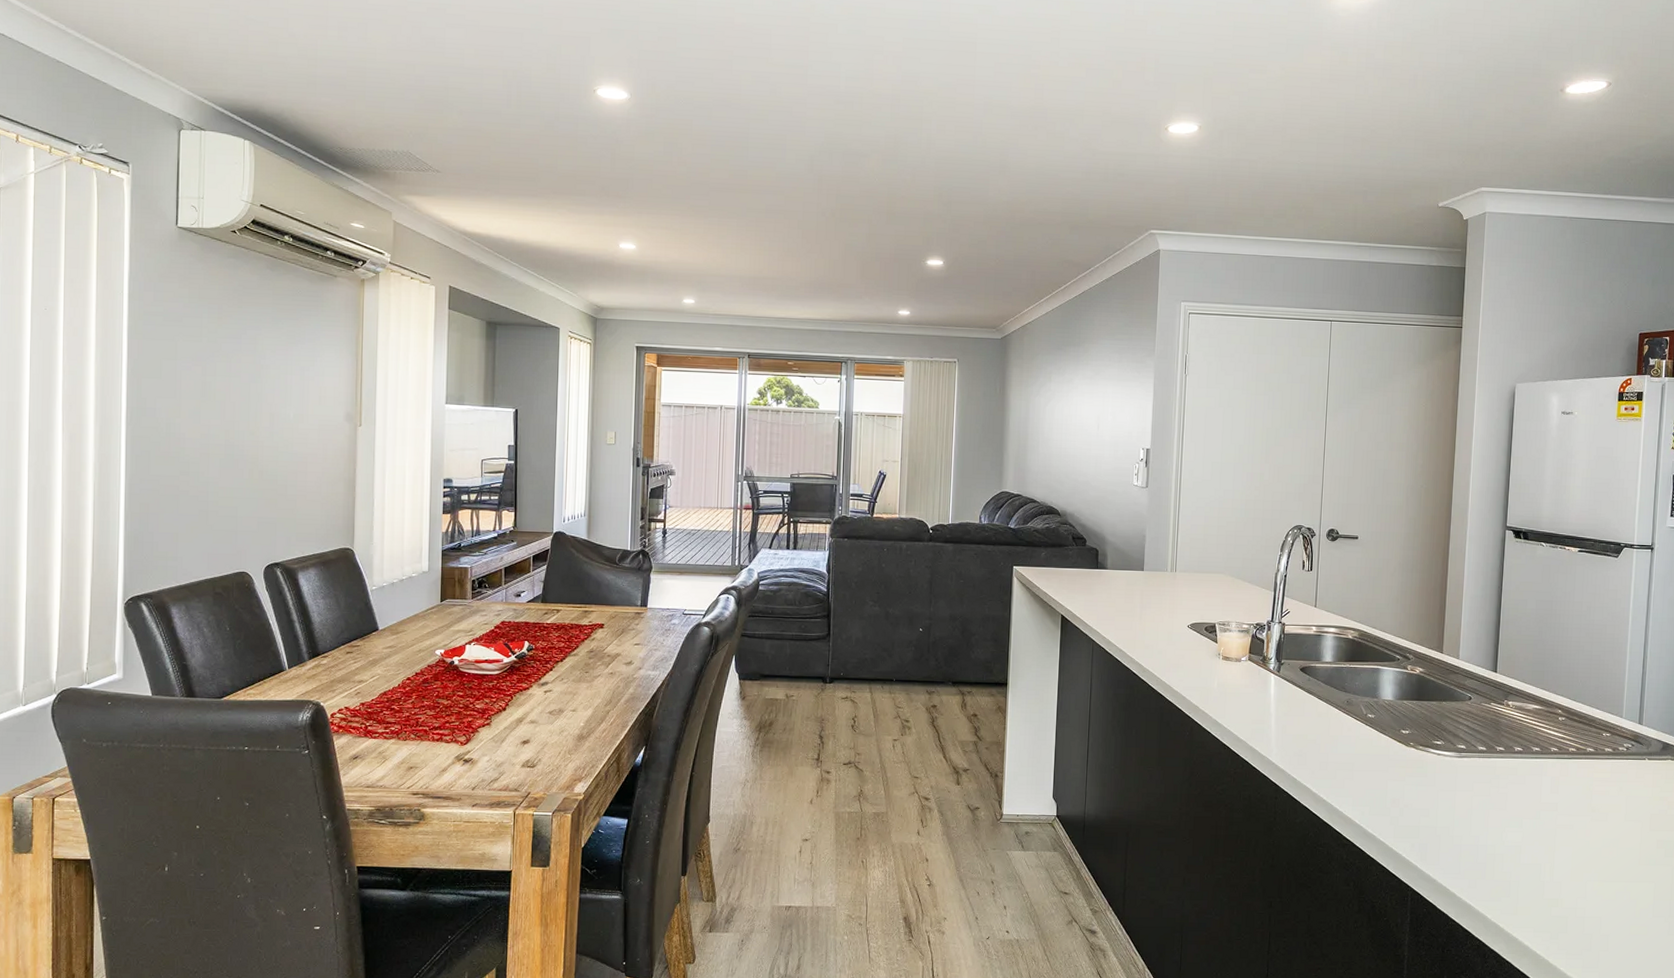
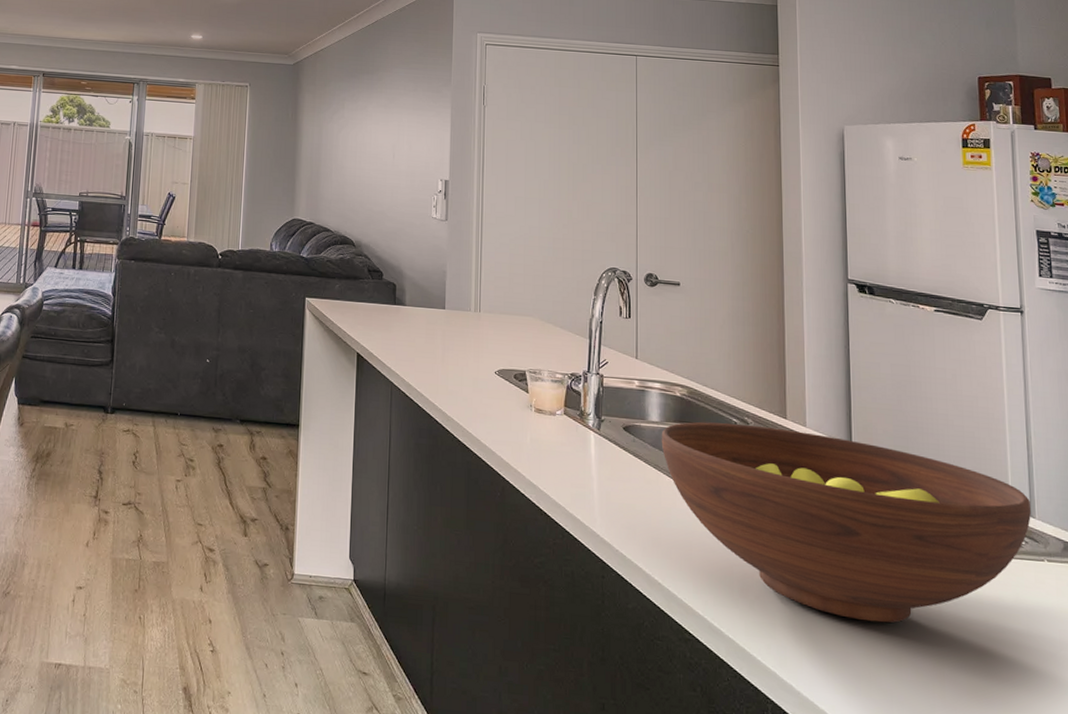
fruit bowl: none [1332,660,1641,819] -> present [661,422,1032,623]

